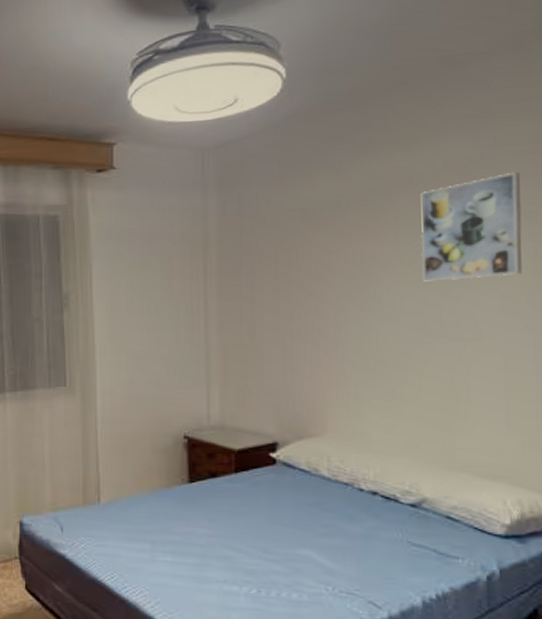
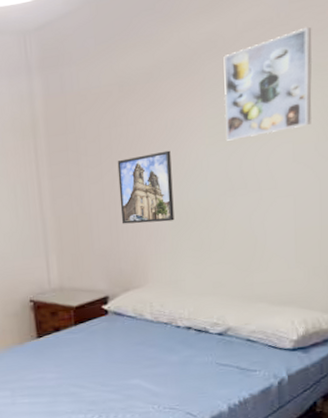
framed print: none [296,285,360,364] -> present [117,150,174,224]

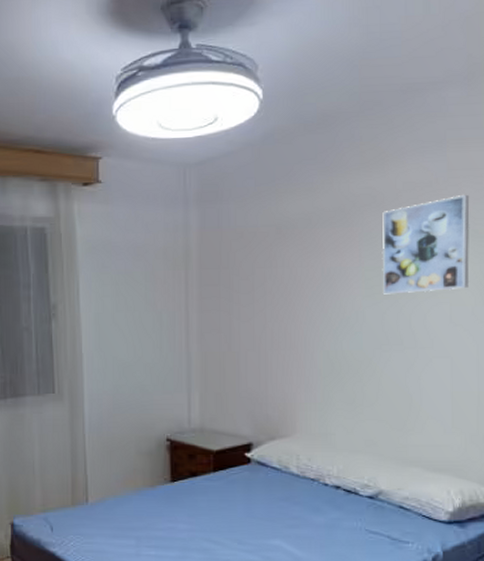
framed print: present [117,150,174,224] -> none [270,297,327,370]

